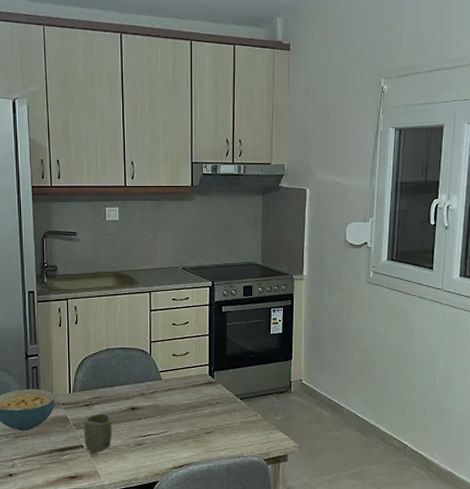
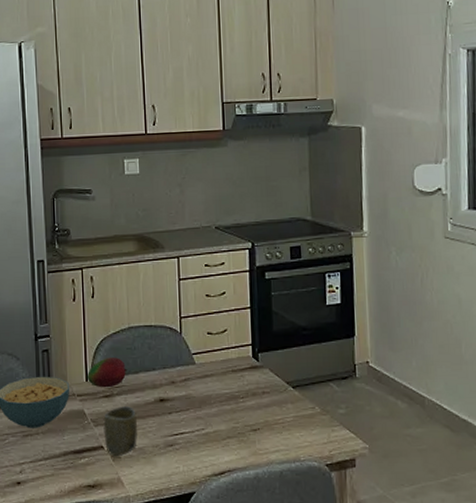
fruit: none [70,374,104,399] -> present [86,357,127,388]

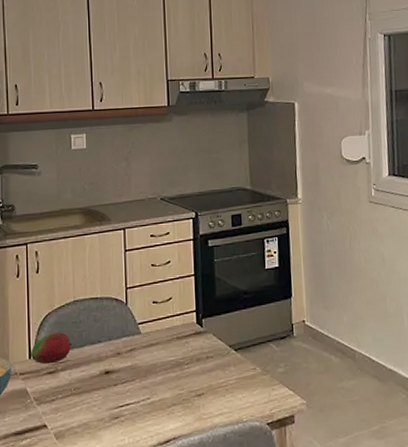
cup: present [103,406,138,457] -> none [47,381,83,435]

